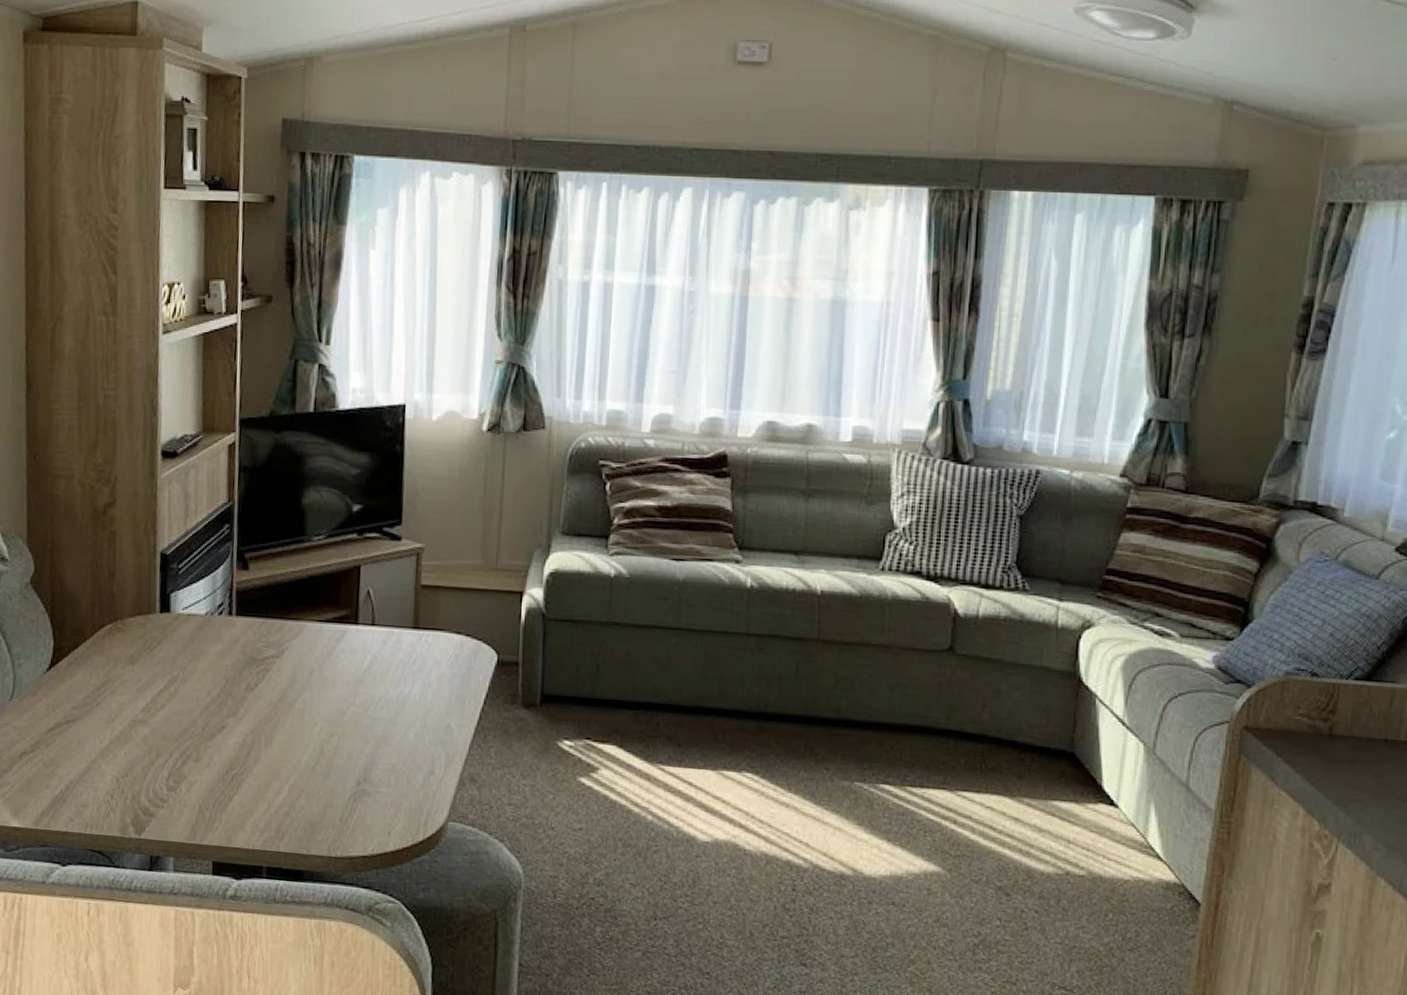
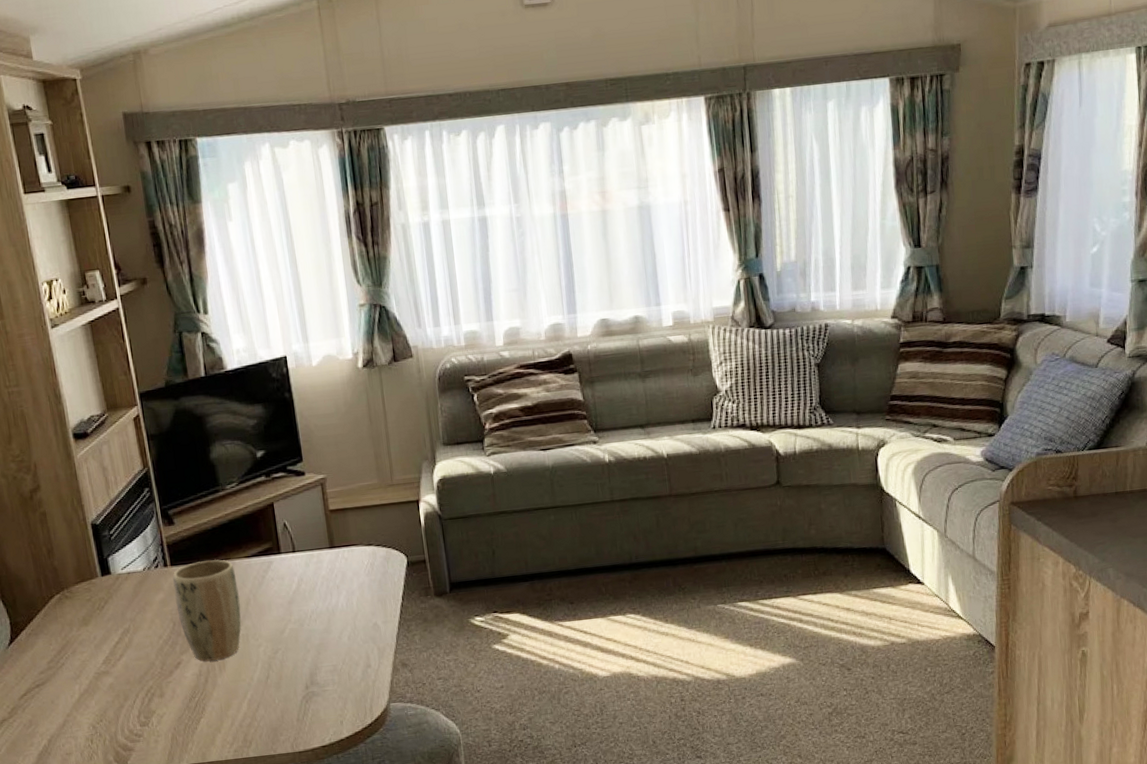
plant pot: none [233,616,304,732] -> present [173,559,242,661]

